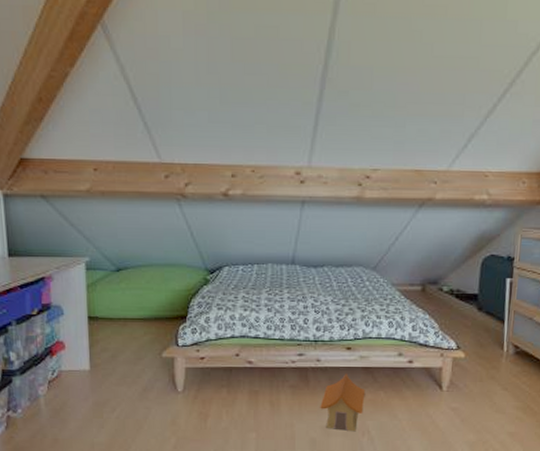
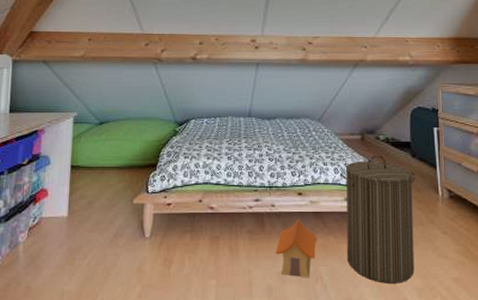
laundry hamper: none [395,308,480,437] -> present [340,155,416,284]

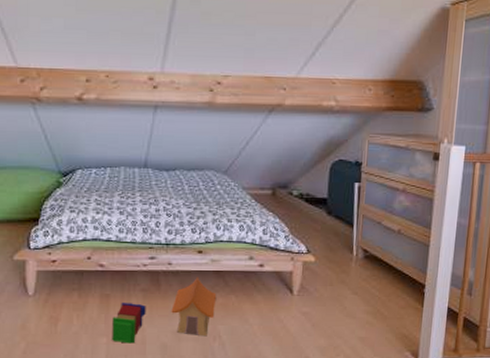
stacking toy: none [221,243,252,286] -> present [112,302,146,344]
laundry hamper: present [340,155,416,284] -> none [246,212,330,343]

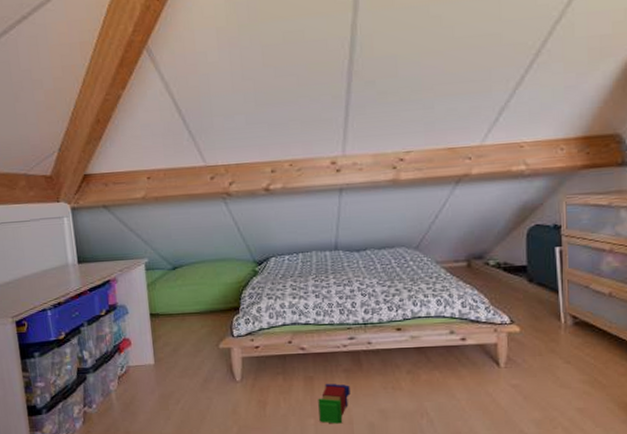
toy house: present [171,277,217,337] -> none [375,354,420,414]

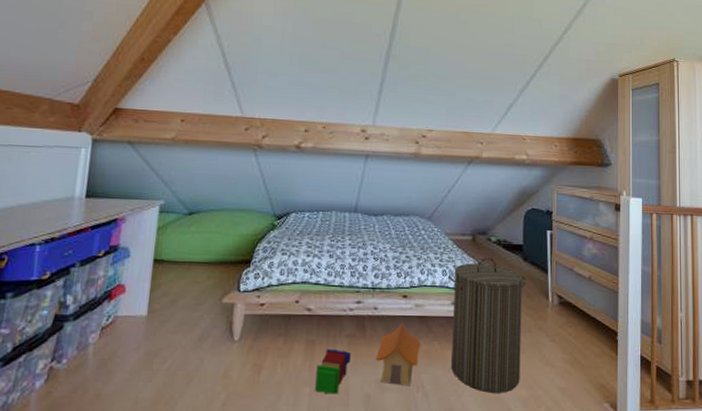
toy house: none [375,354,420,414] -> present [375,322,421,387]
laundry hamper: none [444,282,533,417] -> present [449,257,526,393]

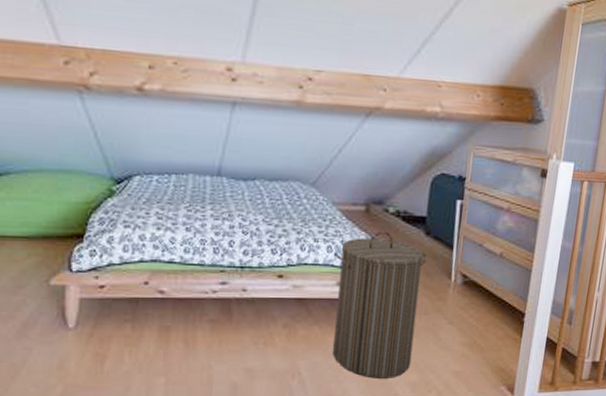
stacking toy: present [315,348,351,394] -> none [172,335,214,384]
toy house: present [375,322,421,387] -> none [244,305,298,374]

